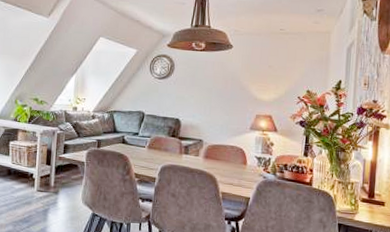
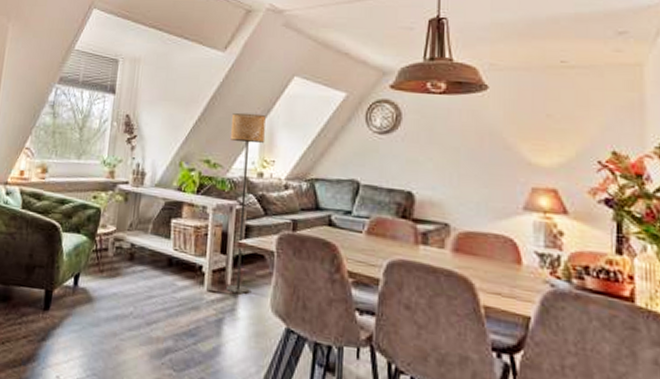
floor lamp: none [51,63,79,192] -> present [226,112,266,294]

